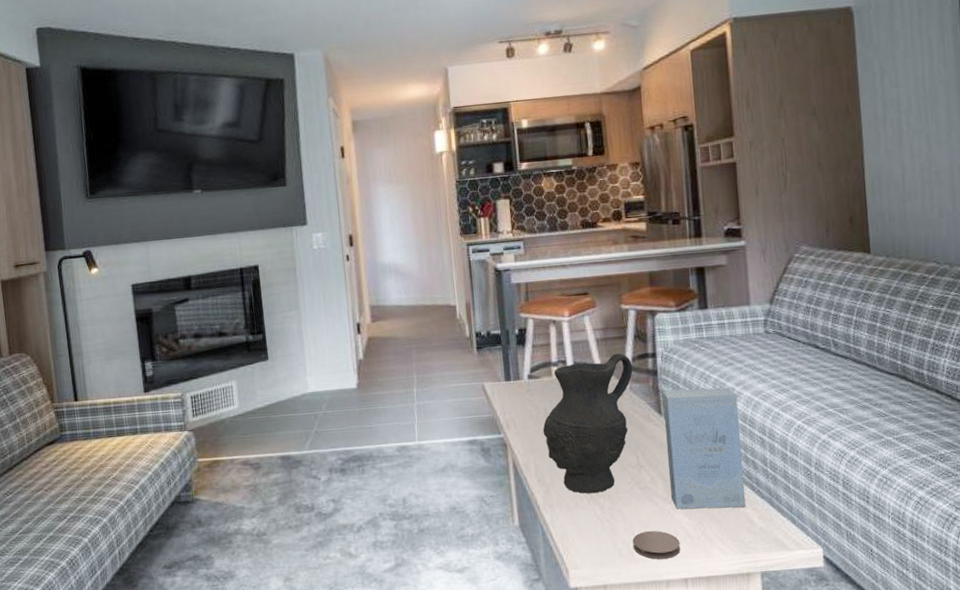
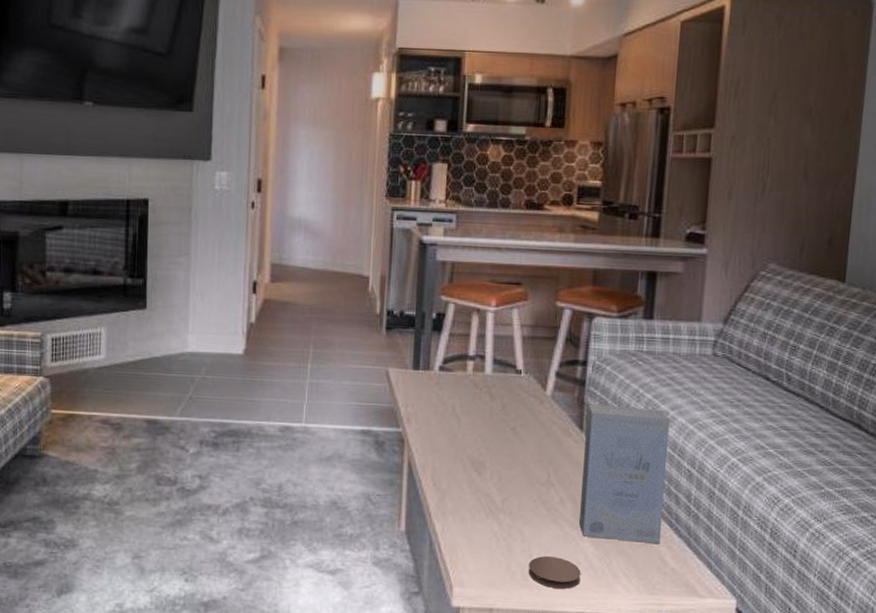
decorative vase: present [543,353,633,494] -> none [447,355,559,507]

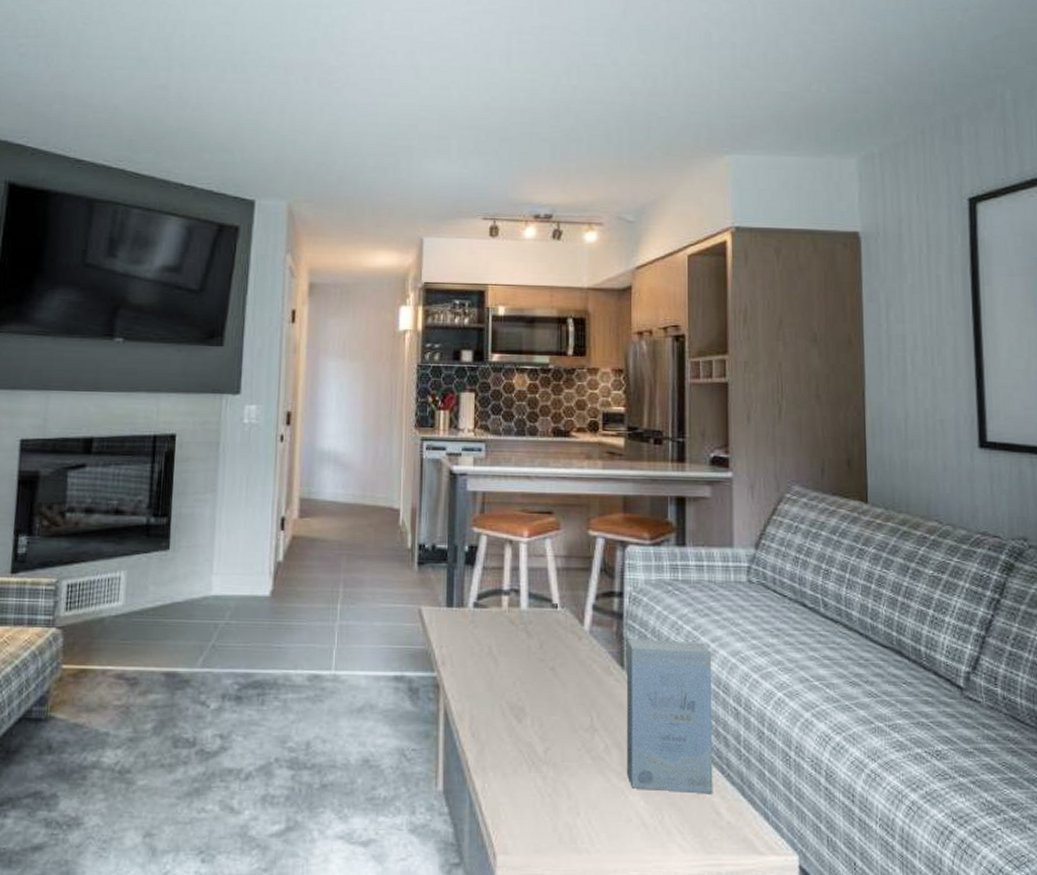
coaster: present [528,555,581,589] -> none [576,813,633,851]

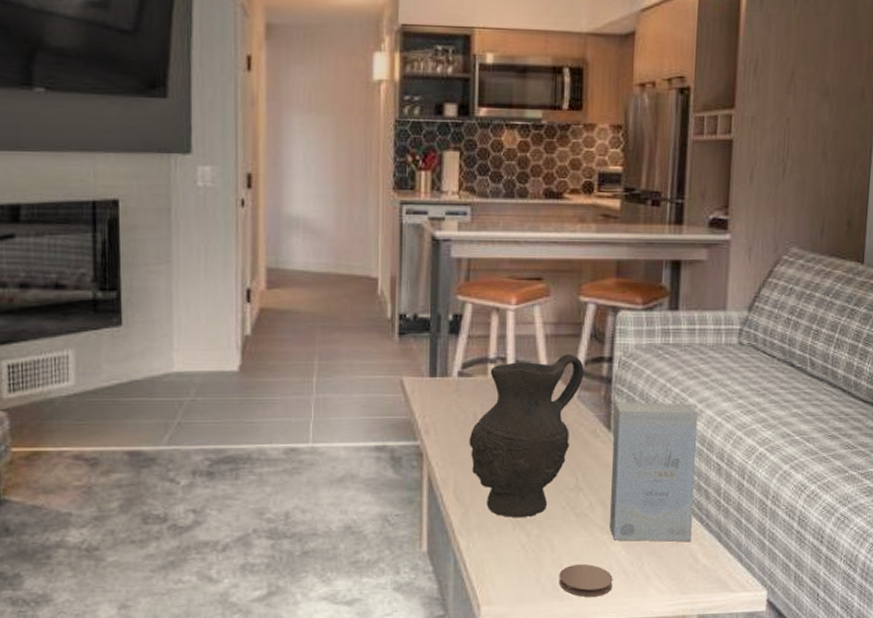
decorative vase: none [484,587,595,758] -> present [469,354,584,517]
coaster: none [576,813,633,851] -> present [559,563,613,597]

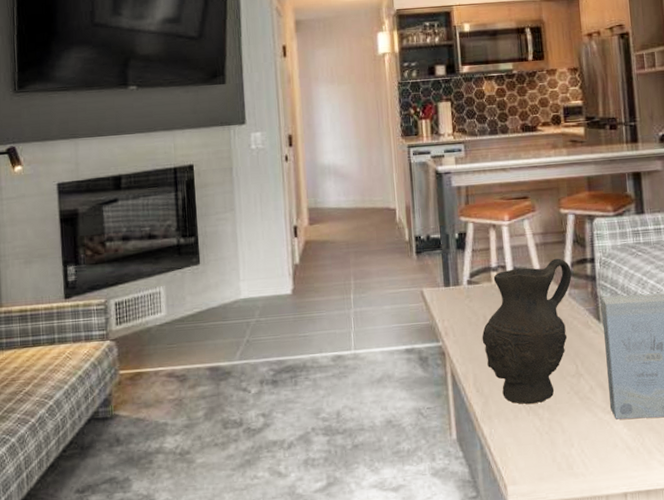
coaster: present [559,563,613,597] -> none [571,442,620,473]

